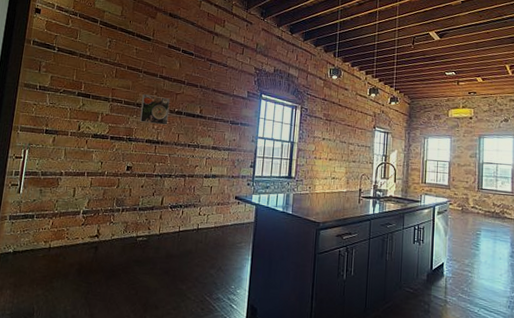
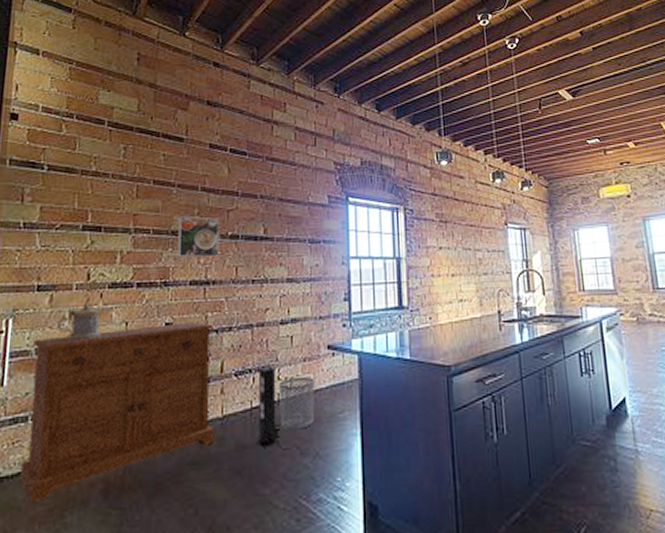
sideboard: none [27,165,159,271] -> present [20,322,216,504]
beer mug: none [57,142,86,171] -> present [57,298,102,341]
speaker: none [179,205,211,267] -> present [255,367,304,455]
waste bin: none [197,215,224,250] -> present [280,376,315,430]

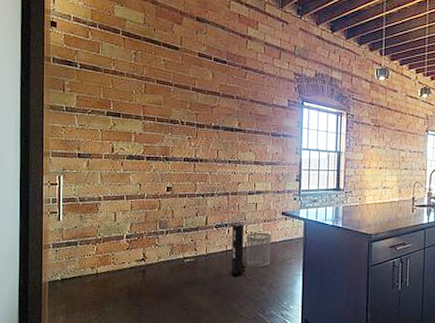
sideboard: present [20,322,216,504] -> none [75,187,202,297]
beer mug: present [57,298,102,341] -> none [93,165,123,194]
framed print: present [177,216,220,258] -> none [175,110,206,142]

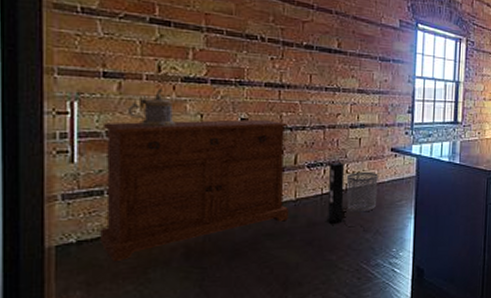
sideboard: none [75,187,202,297] -> present [100,119,290,263]
beer mug: none [93,165,123,194] -> present [129,89,176,127]

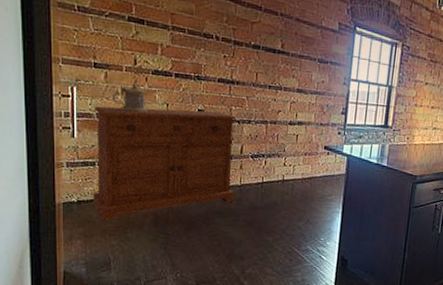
speaker: present [325,162,366,231] -> none [264,155,299,220]
waste bin: present [347,171,378,212] -> none [283,165,312,203]

